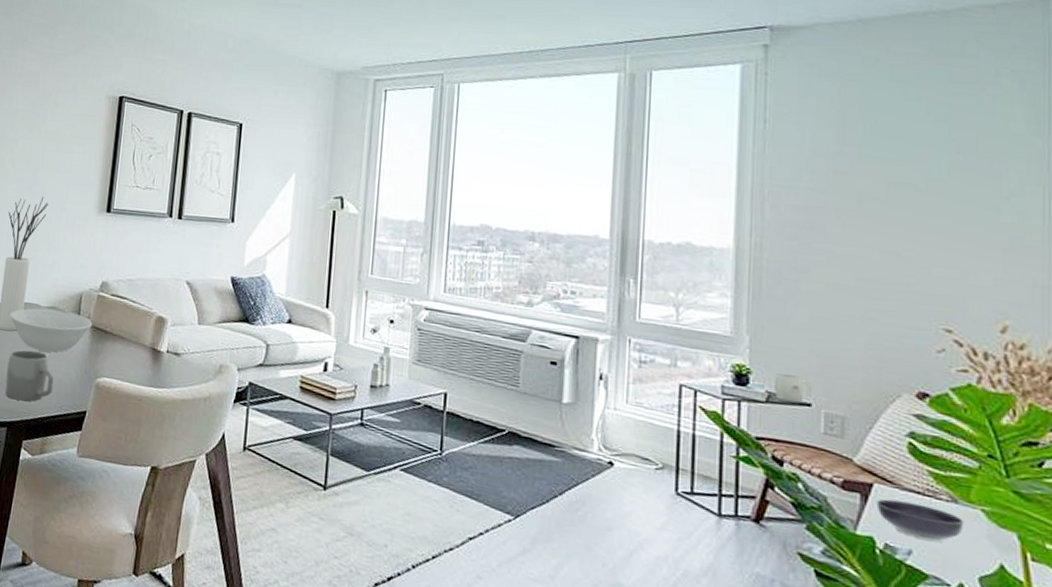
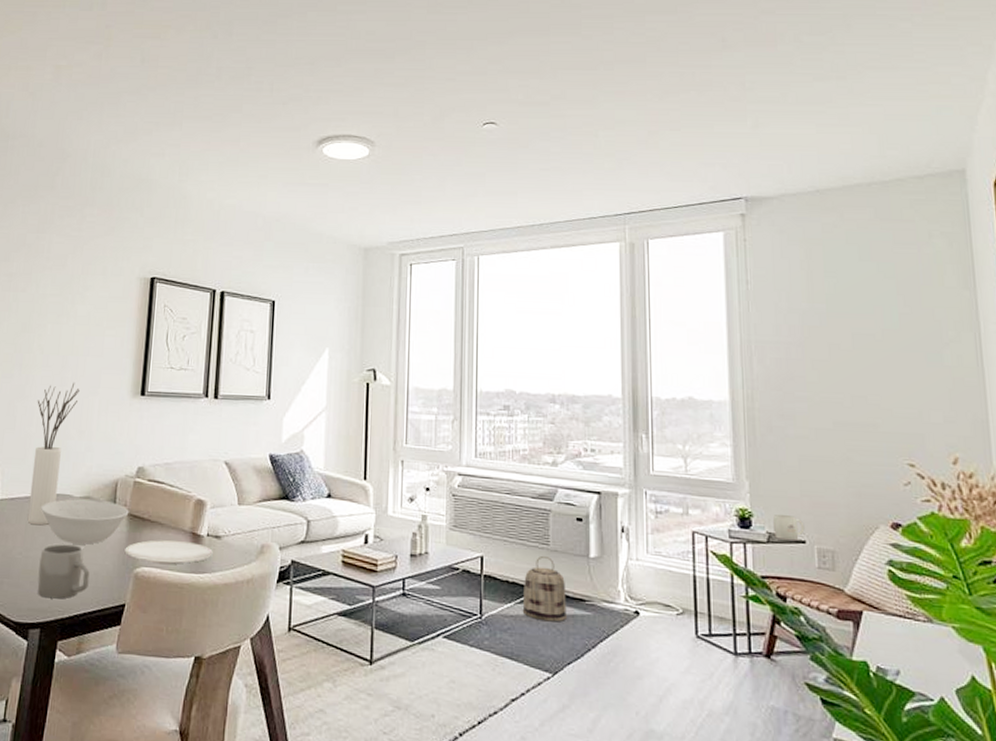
plate: none [87,352,172,378] -> present [125,540,213,565]
basket: none [485,397,534,466] -> present [522,556,567,622]
bowl: present [876,498,964,543] -> none [867,624,940,661]

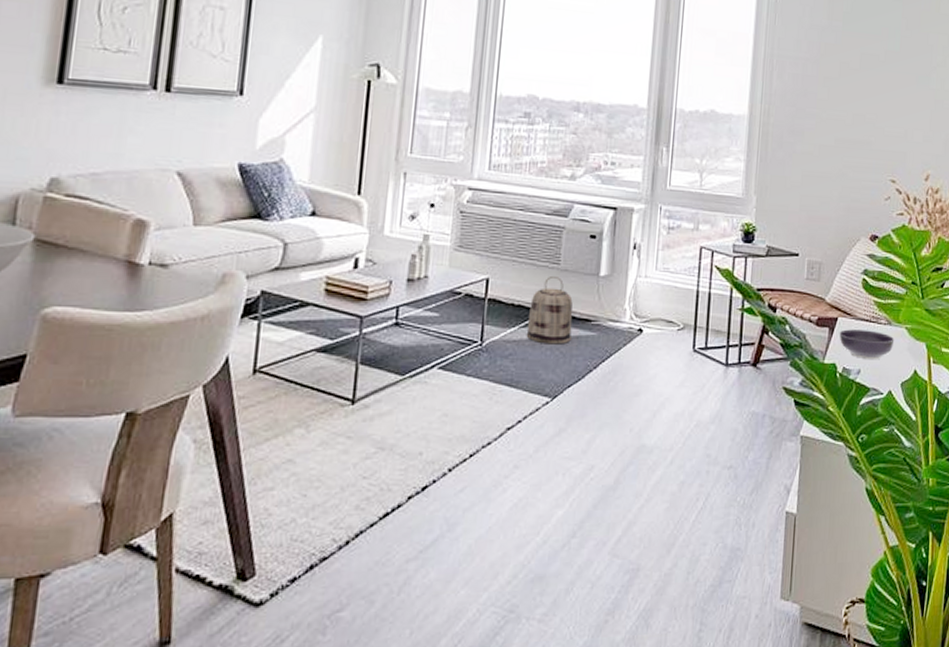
plate: present [125,540,213,565] -> none [27,271,156,302]
mug: present [772,513,805,542] -> none [772,228,800,254]
bowl: none [867,624,940,661] -> present [839,329,895,360]

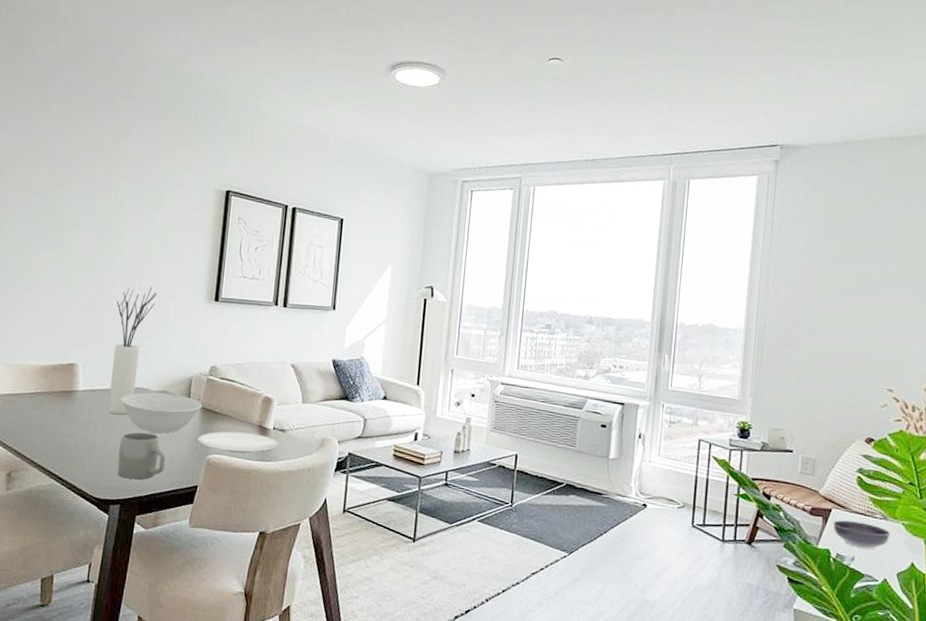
plate: none [27,271,156,302] -> present [198,431,278,453]
basket: present [526,277,573,345] -> none [547,456,586,511]
mug: none [772,228,800,254] -> present [767,427,794,451]

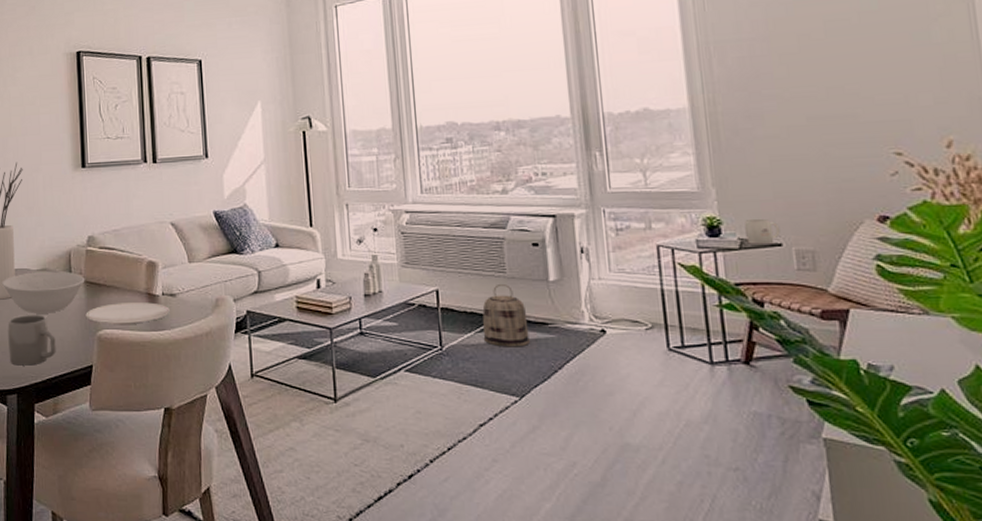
basket: none [547,456,586,511] -> present [482,284,530,347]
bowl: present [833,520,891,550] -> none [854,321,938,355]

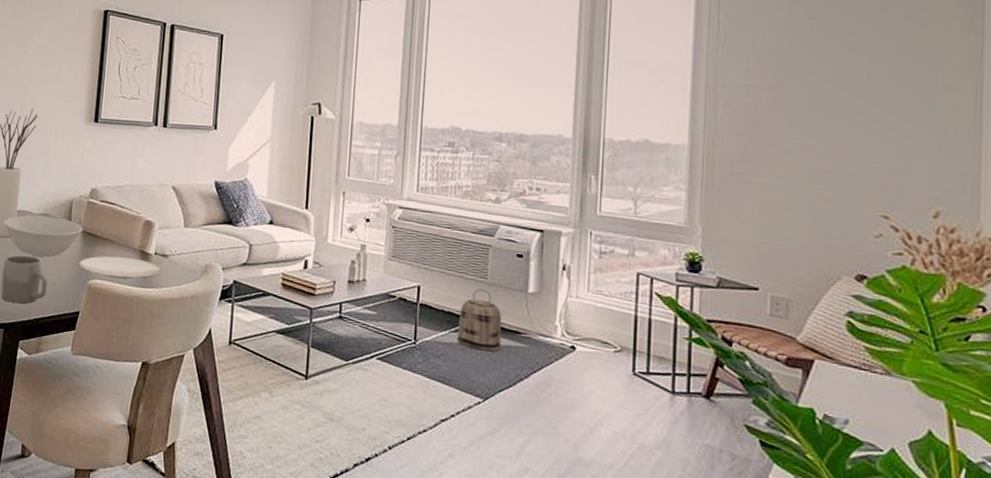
mug: present [744,218,781,246] -> none [724,259,759,288]

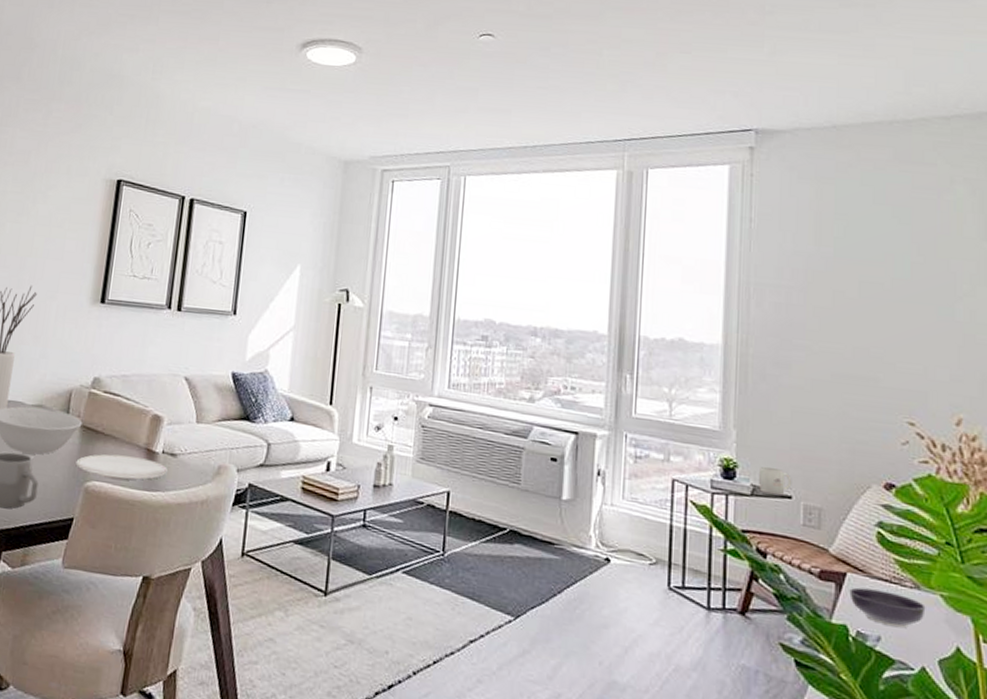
basket: present [456,289,502,352] -> none [487,495,535,565]
mug: none [724,259,759,288] -> present [758,466,792,496]
bowl: none [817,373,897,412] -> present [849,587,926,628]

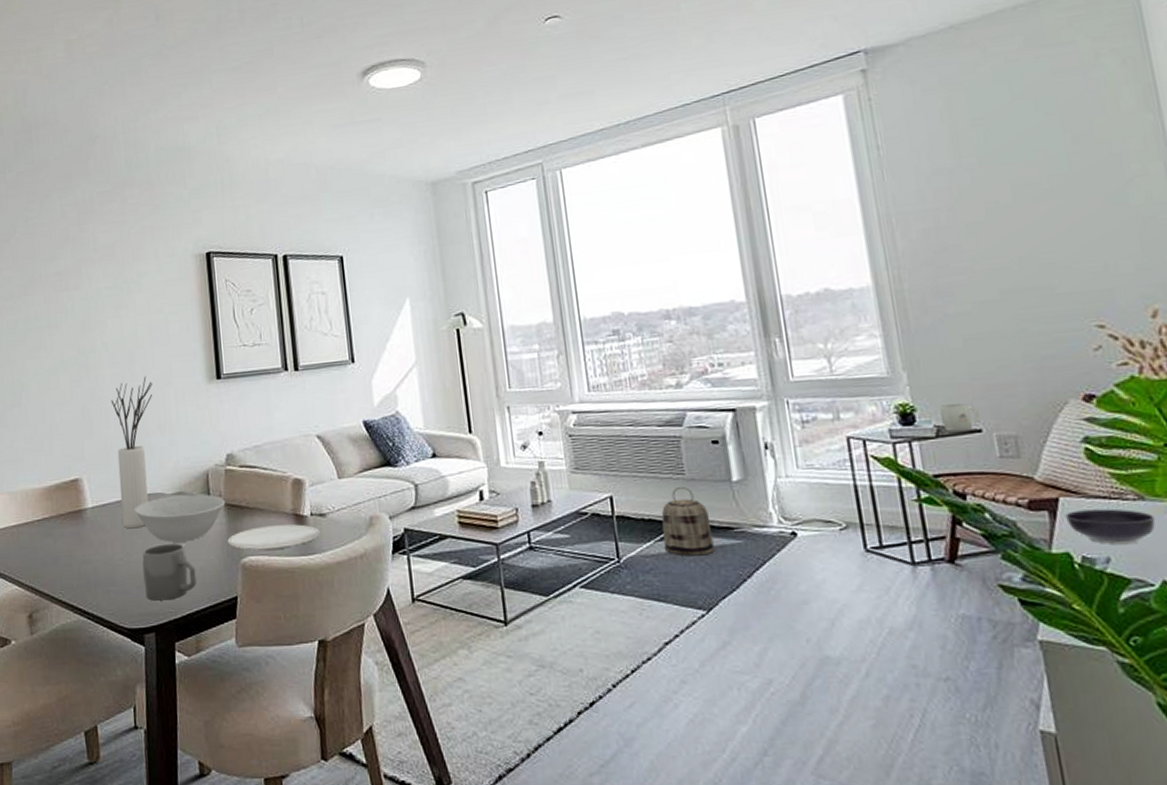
basket: none [487,495,535,565] -> present [661,487,715,556]

